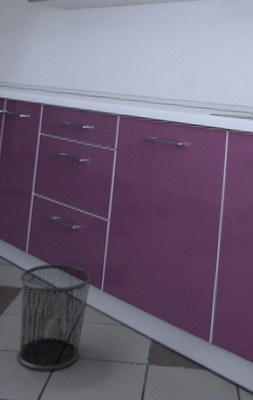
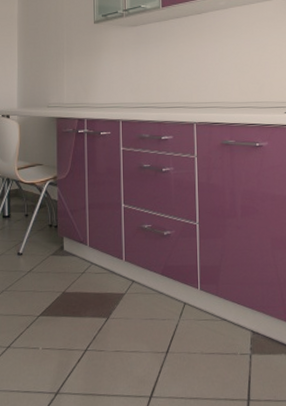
waste bin: present [16,264,92,371] -> none [120,268,188,367]

